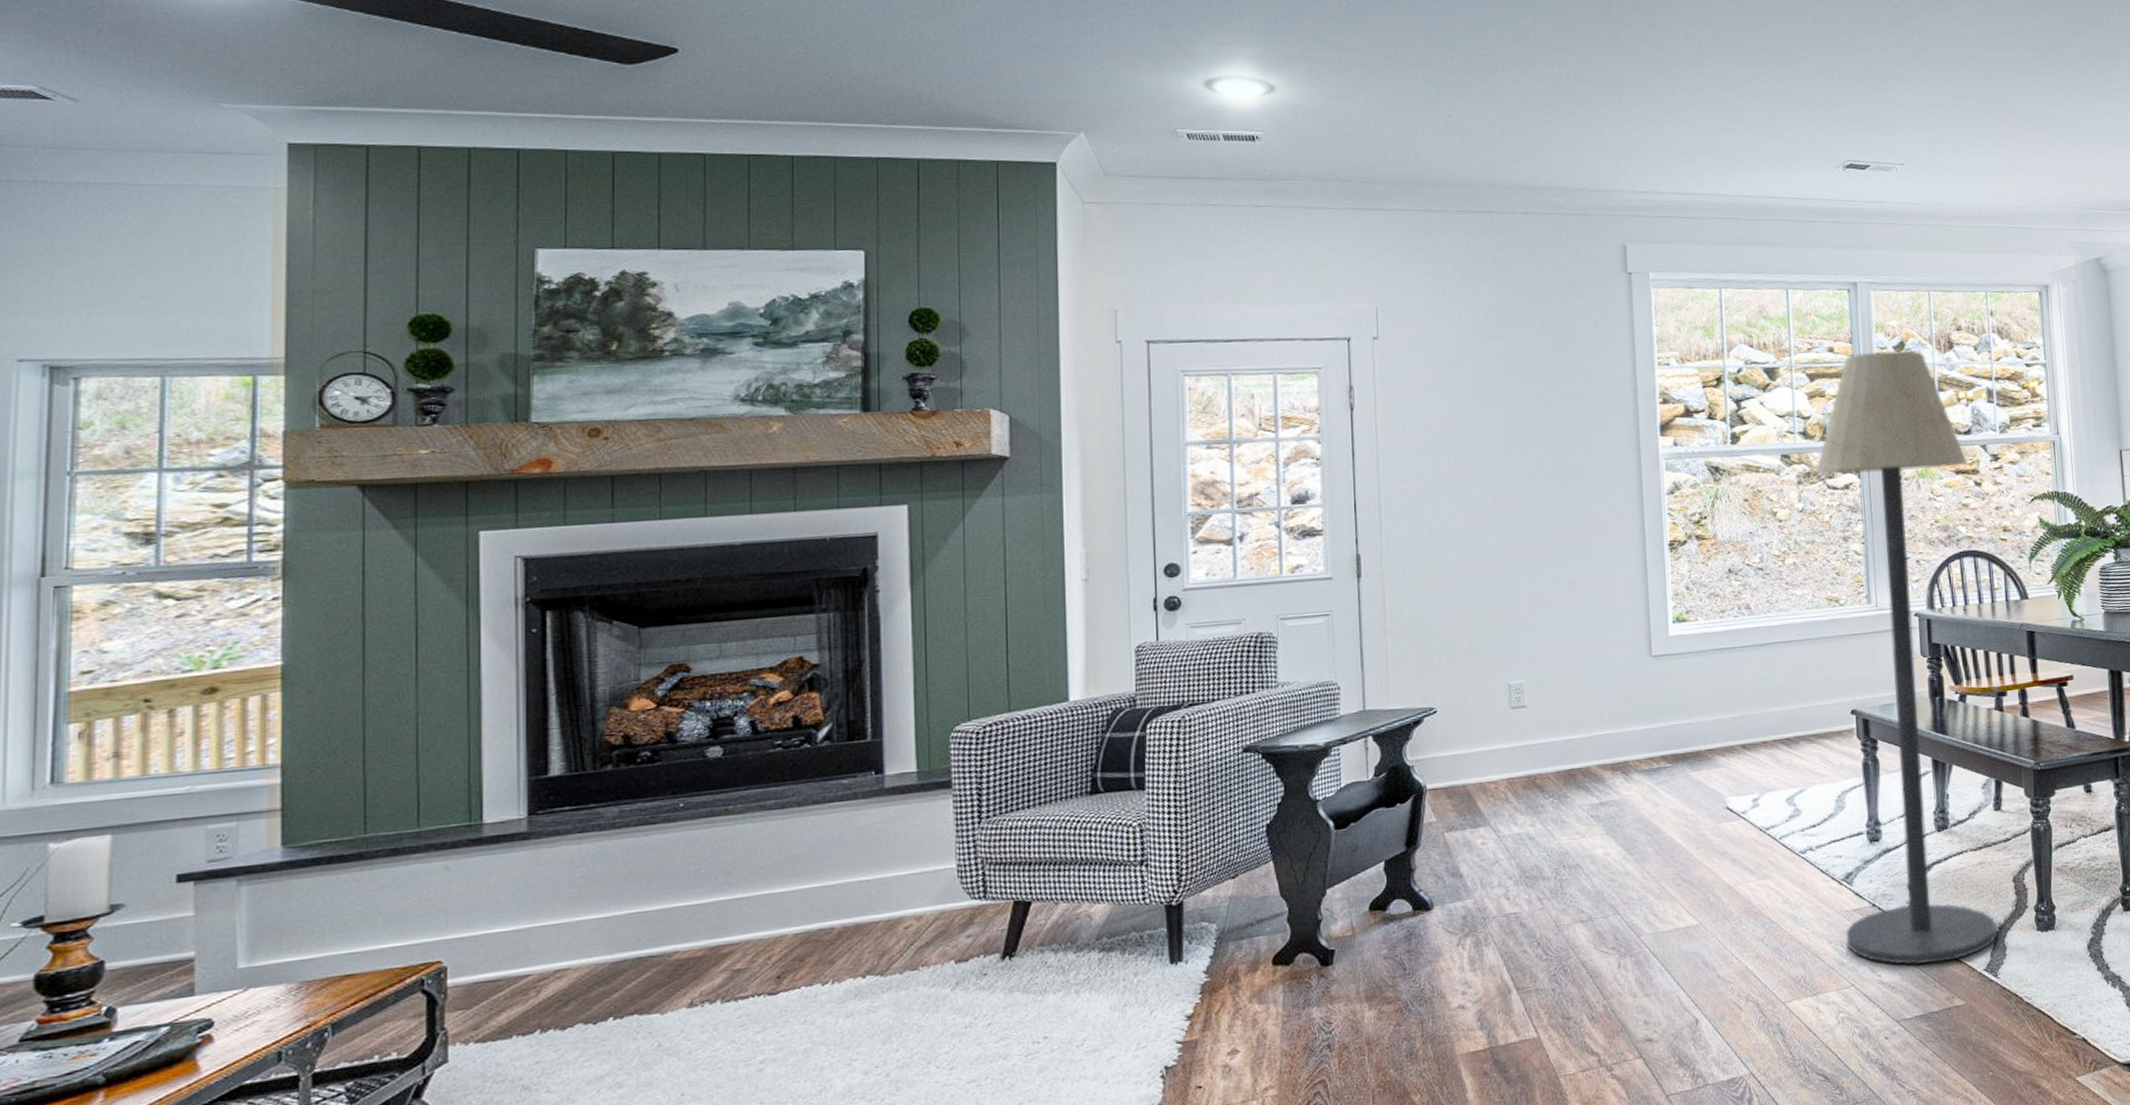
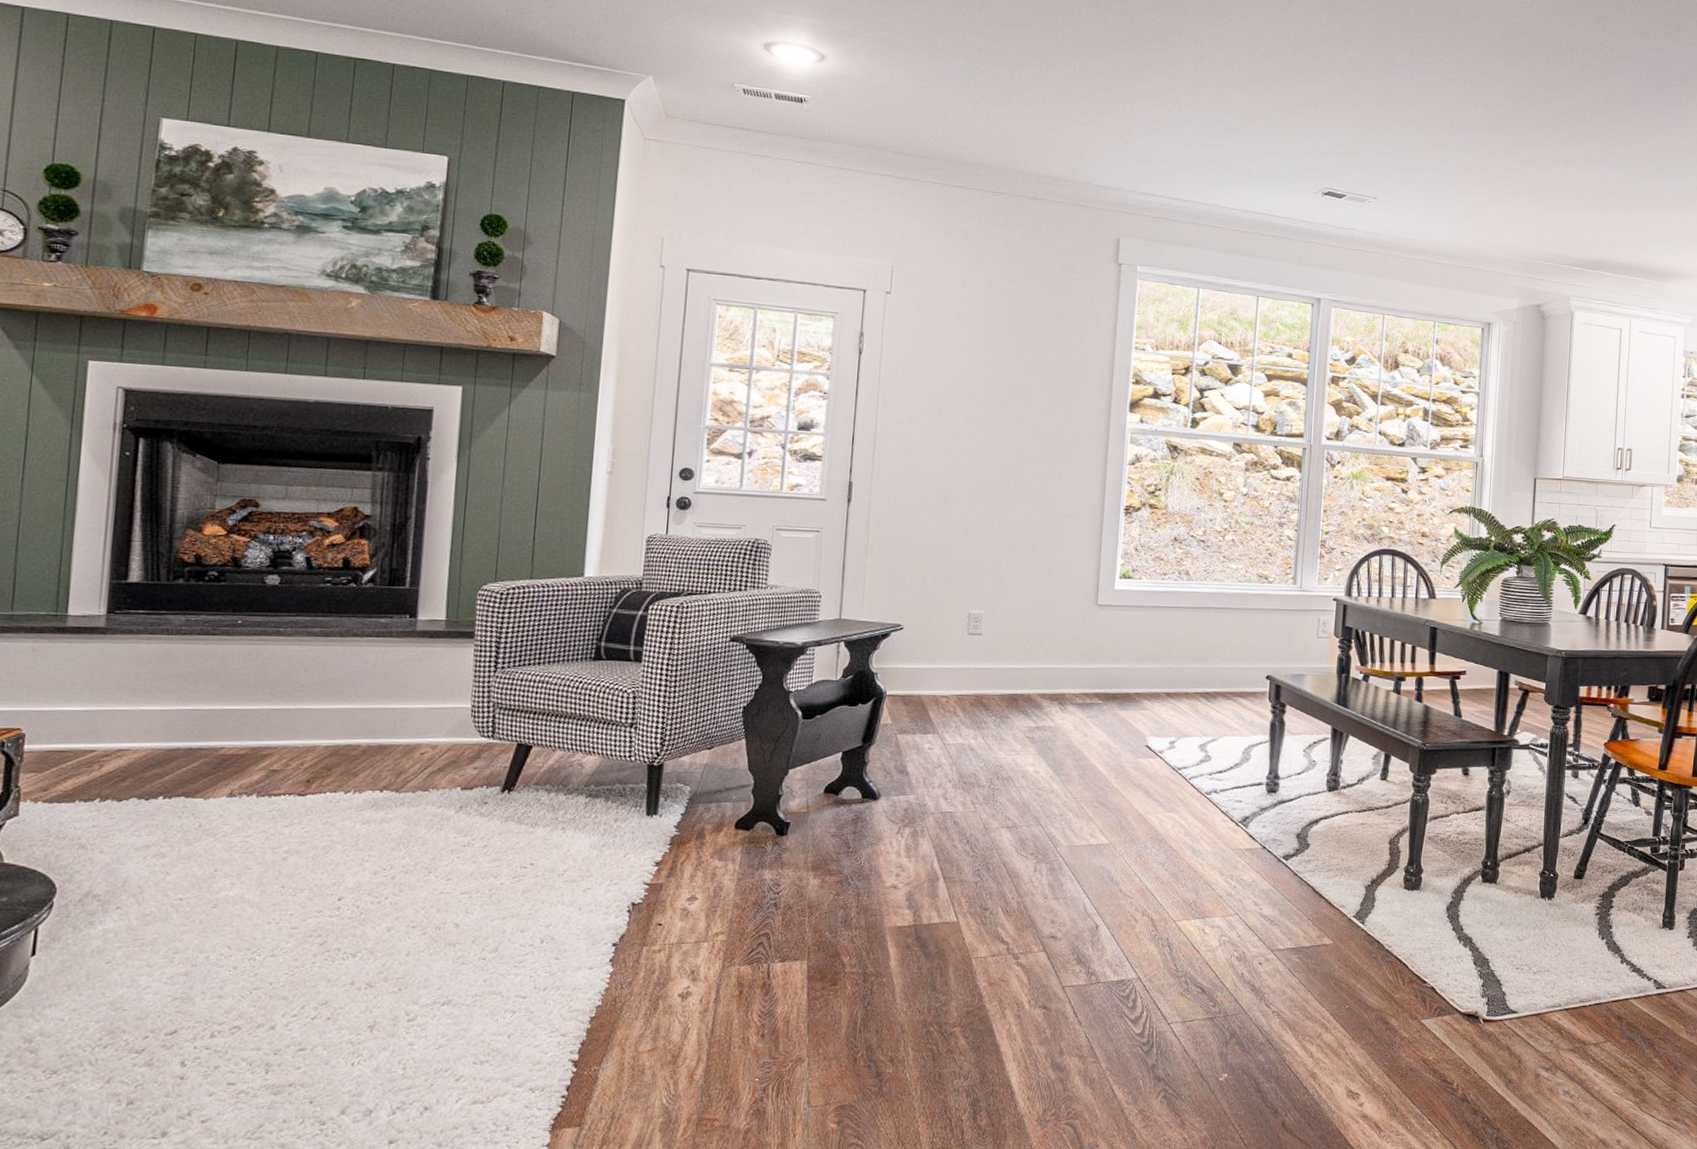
floor lamp: present [1816,350,1997,965] -> none [1236,361,1398,905]

